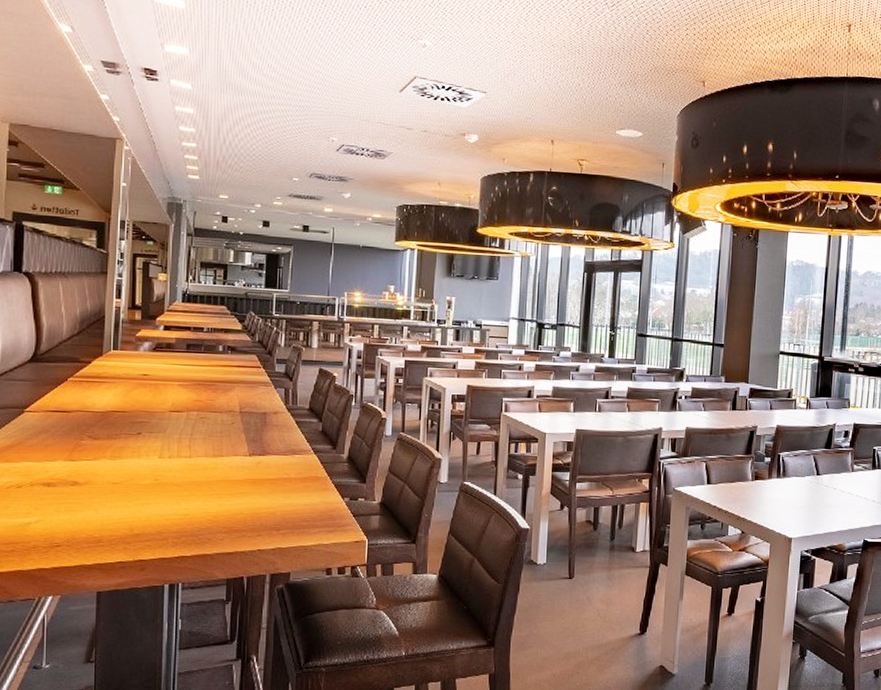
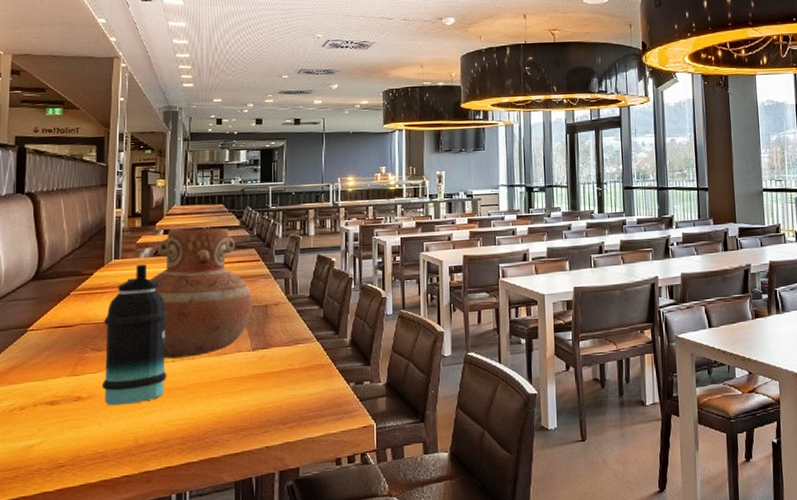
bottle: none [99,358,166,495] -> present [102,264,168,406]
vase: none [148,324,252,456] -> present [149,226,253,359]

